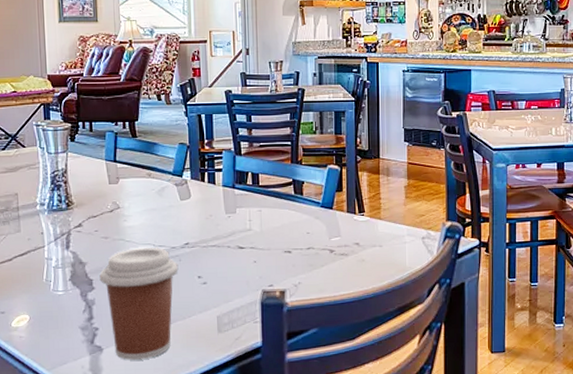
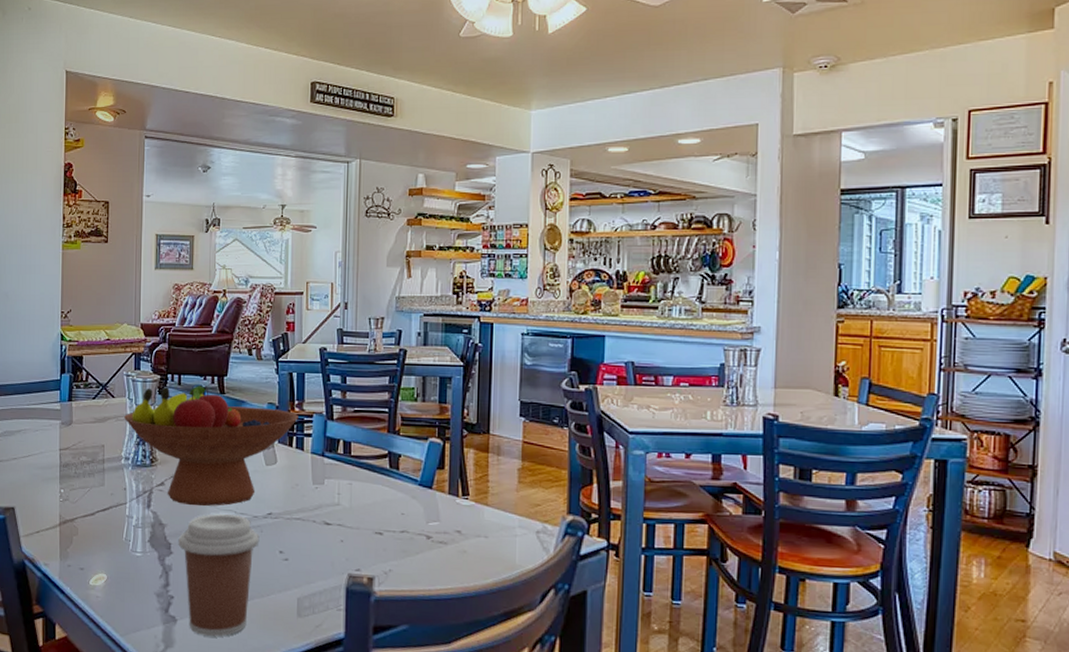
fruit bowl: none [35,131,209,243] -> present [123,385,298,507]

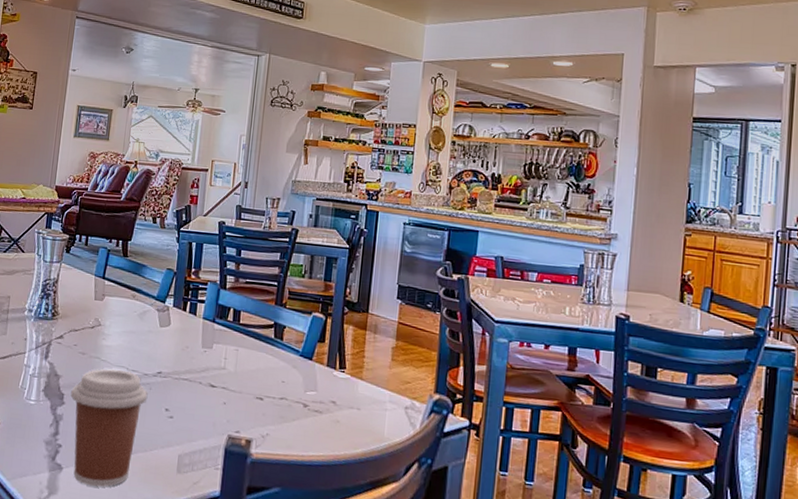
fruit bowl: present [123,385,298,507] -> none [30,246,194,362]

